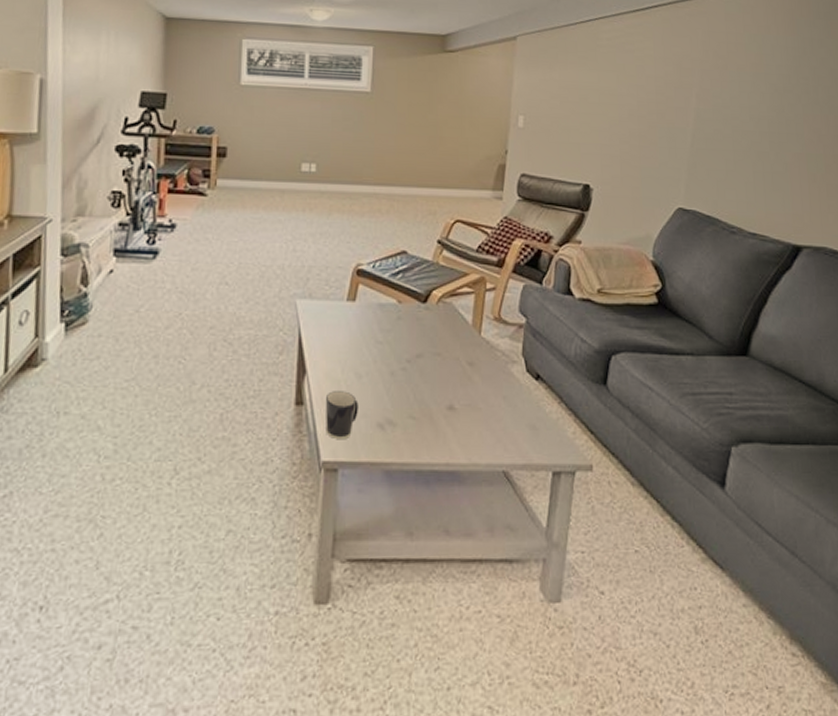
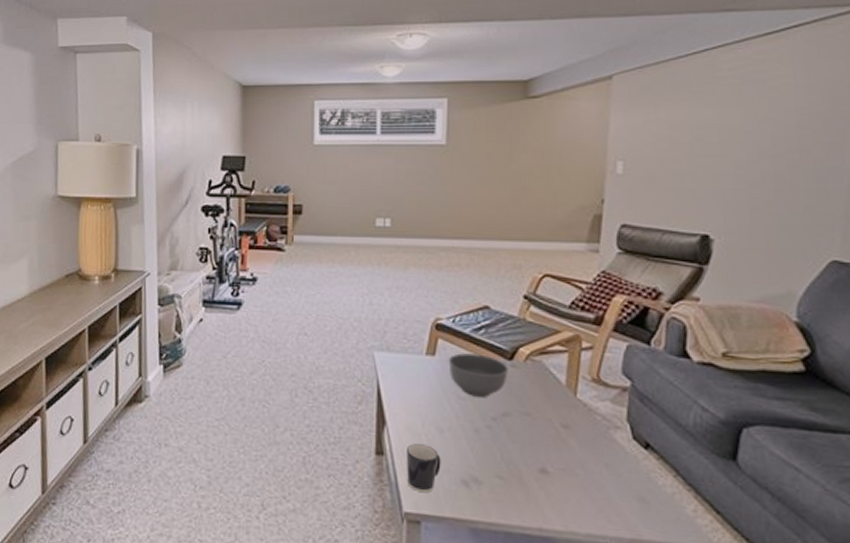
bowl: none [367,298,422,340] -> present [448,353,508,397]

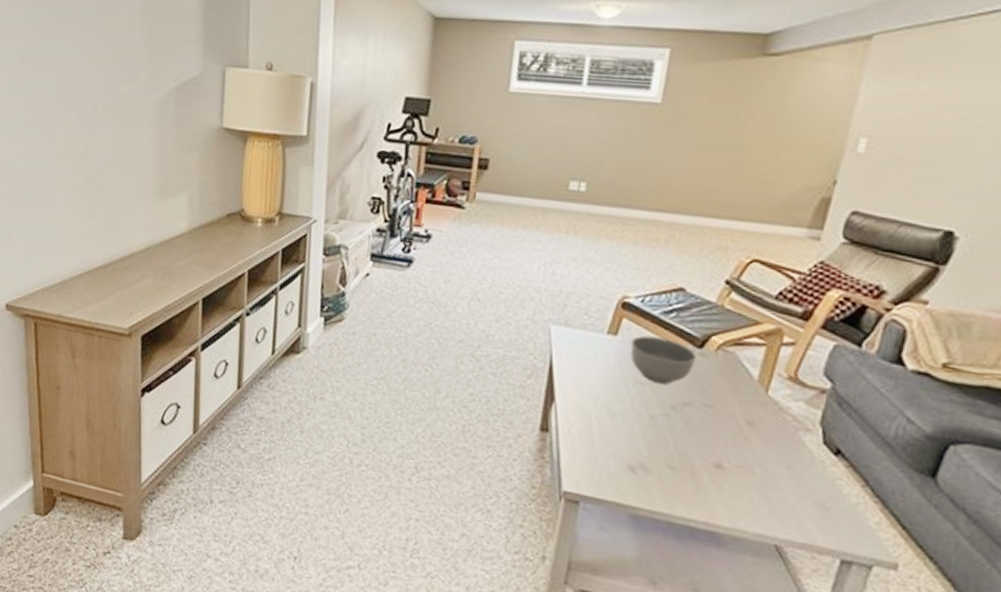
mug: present [405,444,441,493] -> none [570,424,609,475]

